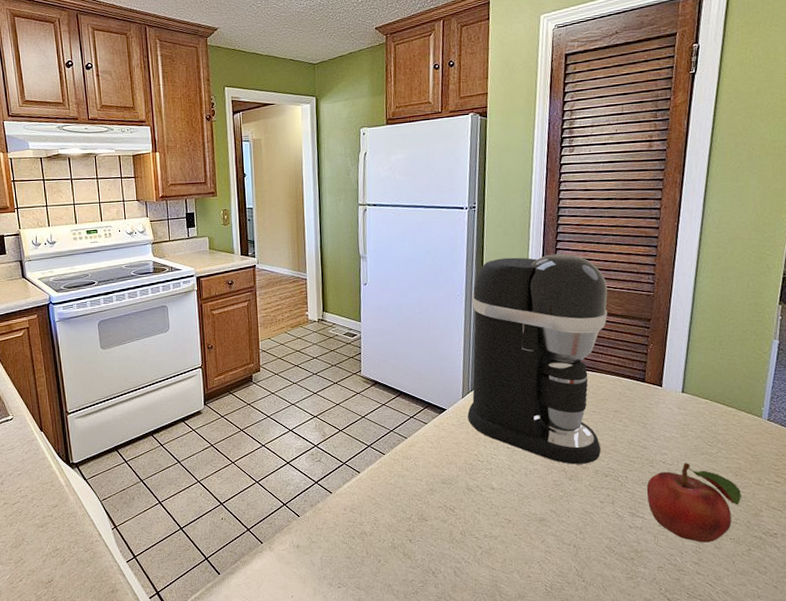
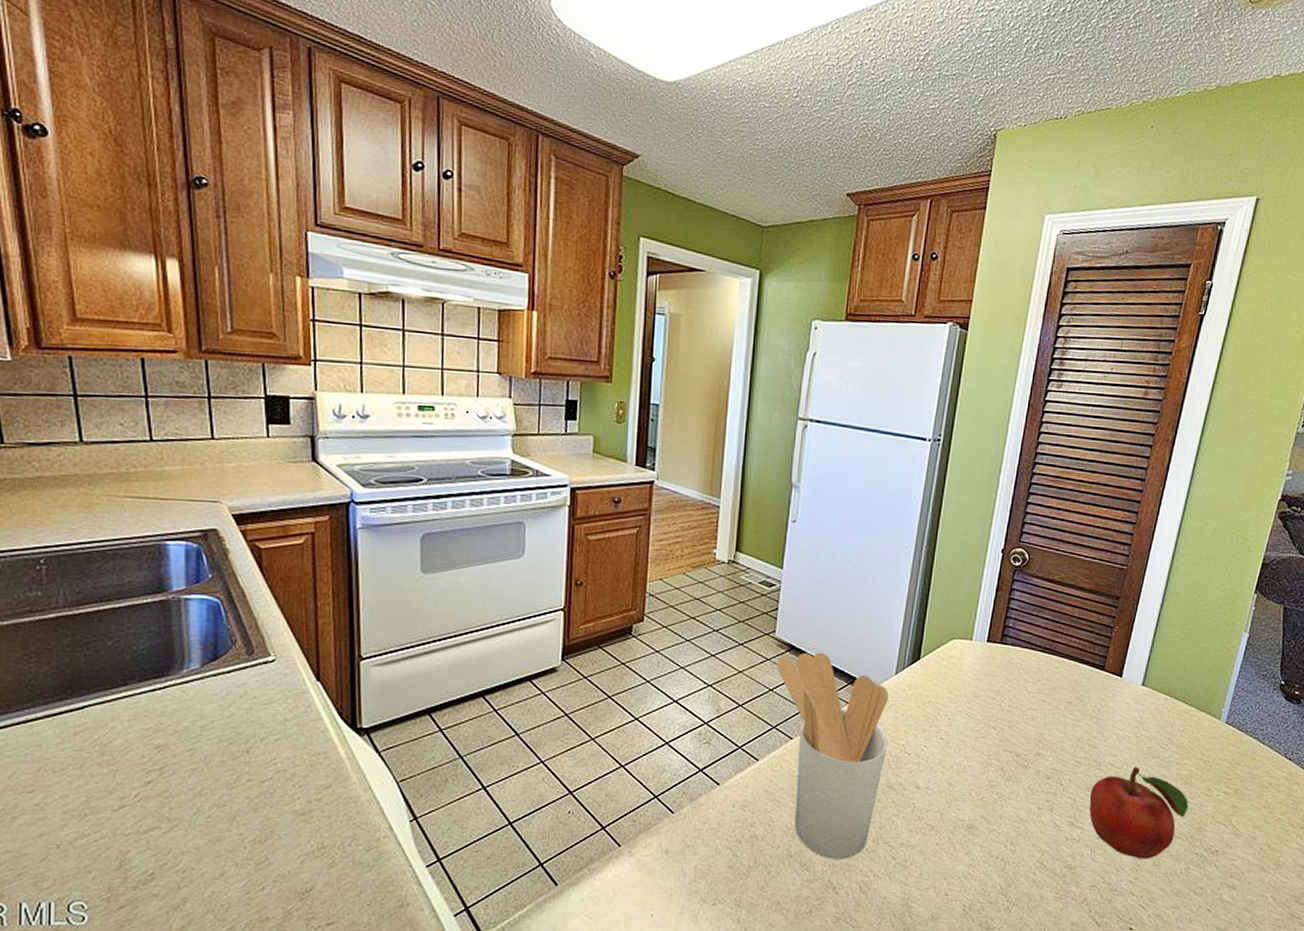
utensil holder: none [365,384,463,549] -> present [776,652,889,859]
coffee maker: present [467,253,607,465] -> none [899,506,1078,763]

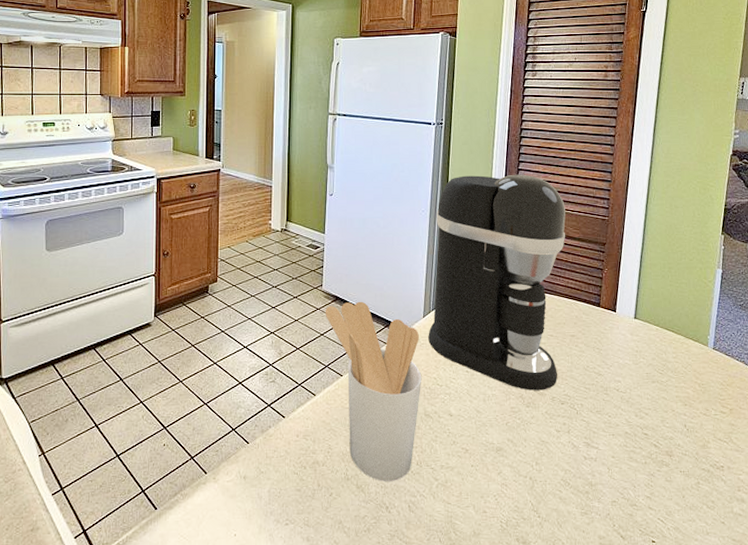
coffee maker: none [899,506,1078,763] -> present [428,174,566,391]
fruit: present [1089,767,1189,859] -> none [601,391,691,476]

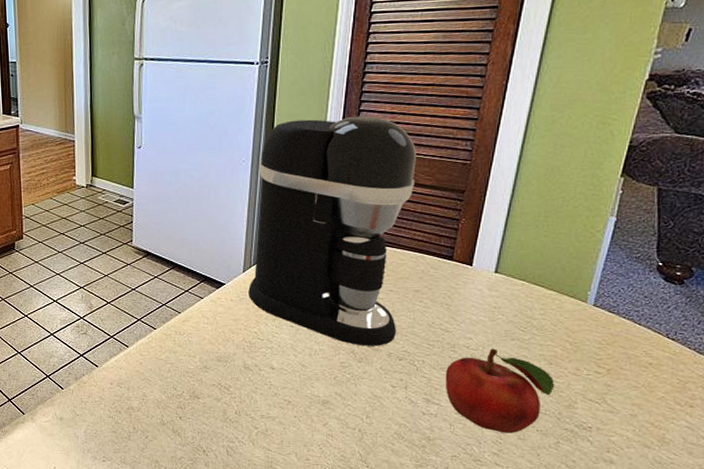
utensil holder: present [325,301,422,481] -> none [136,256,242,428]
fruit: none [601,391,691,476] -> present [445,348,555,433]

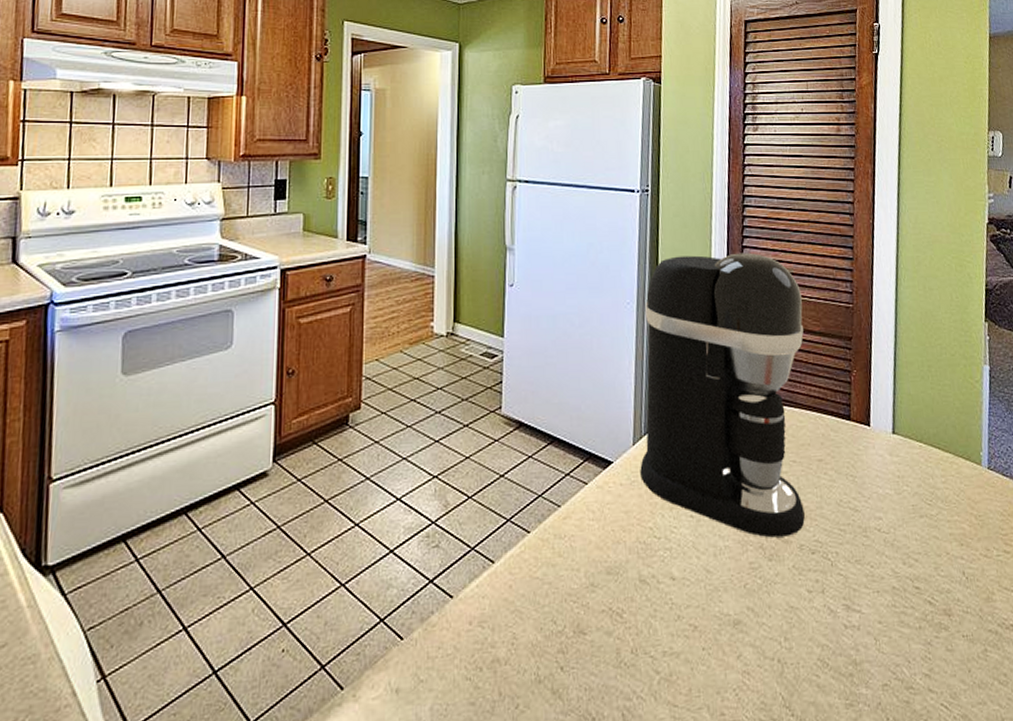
fruit: present [445,348,555,433] -> none [861,529,971,645]

